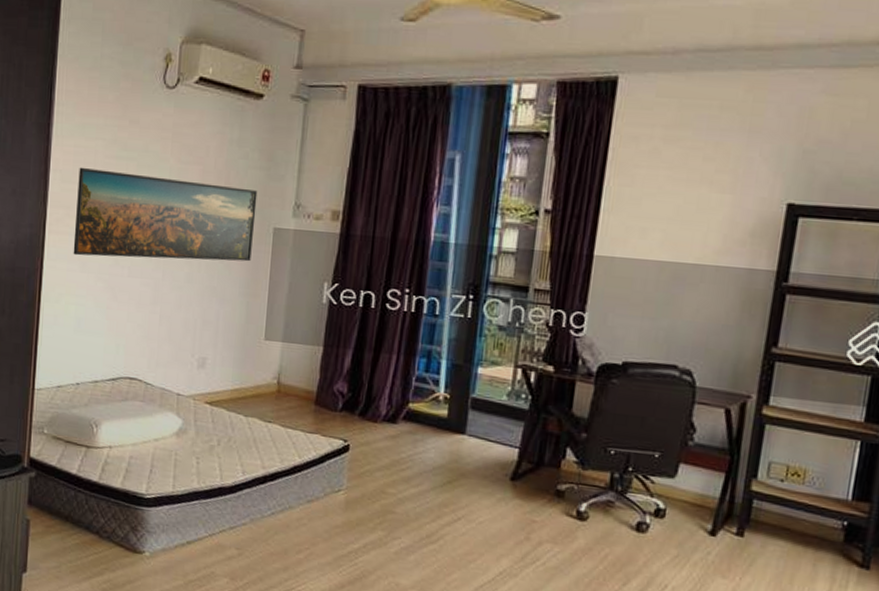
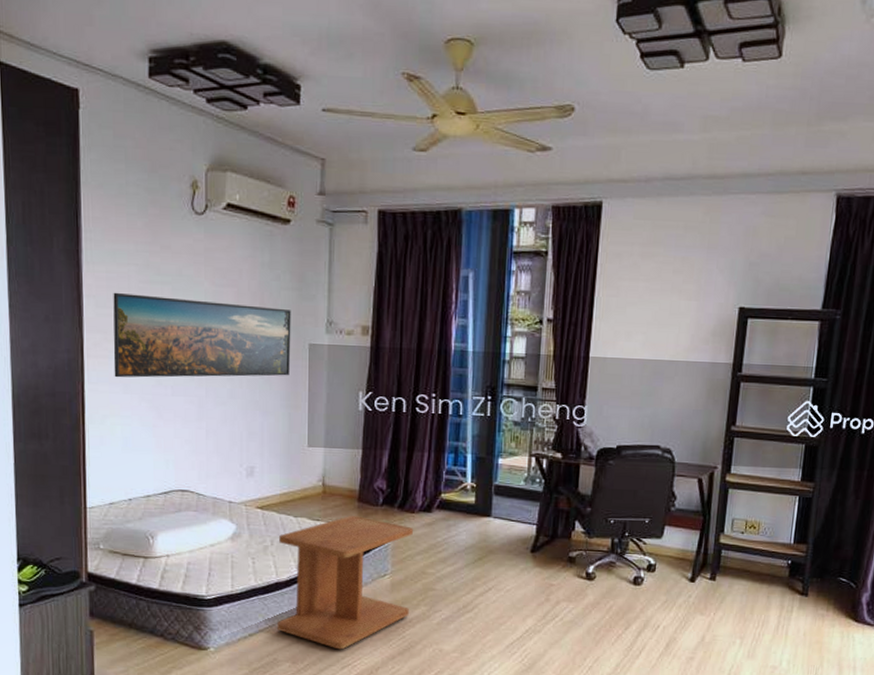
side table: none [216,419,374,571] -> present [276,515,413,650]

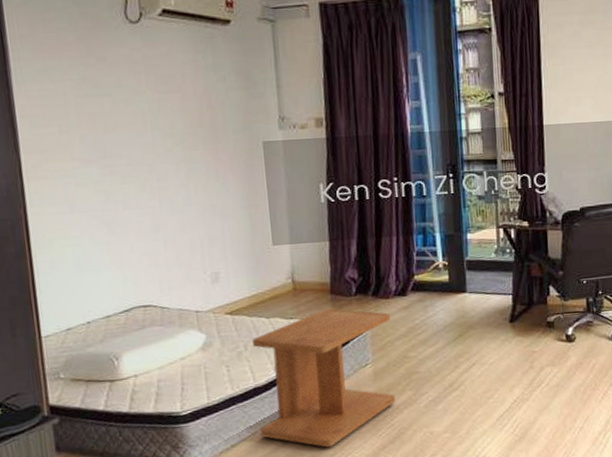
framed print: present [113,292,291,378] -> none [49,109,246,198]

